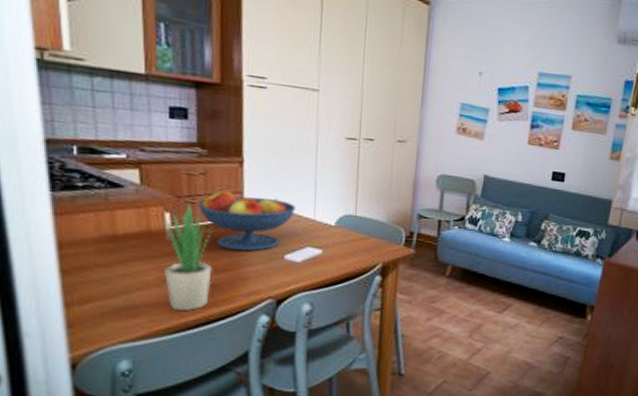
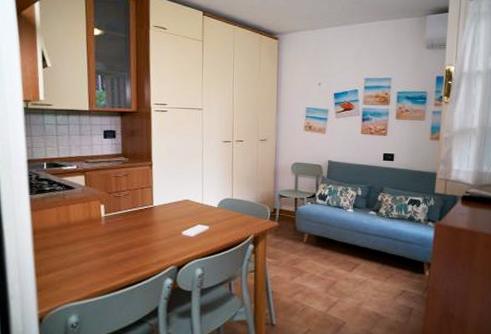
potted plant: present [162,200,212,311] -> none [99,195,132,276]
fruit bowl: present [198,190,297,252] -> none [122,186,190,230]

